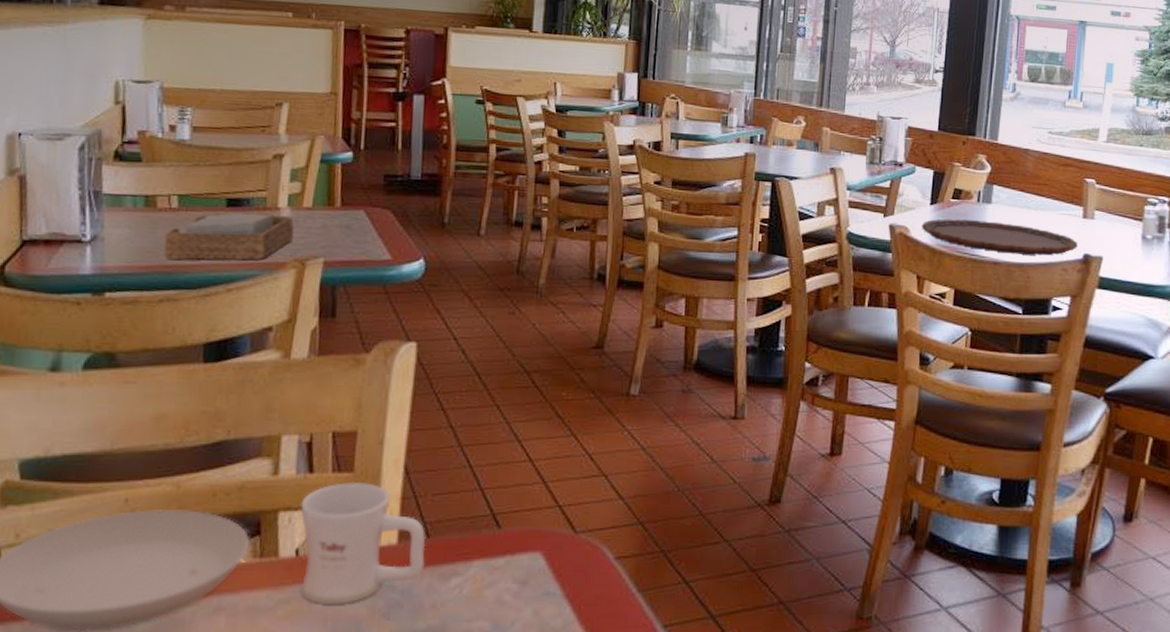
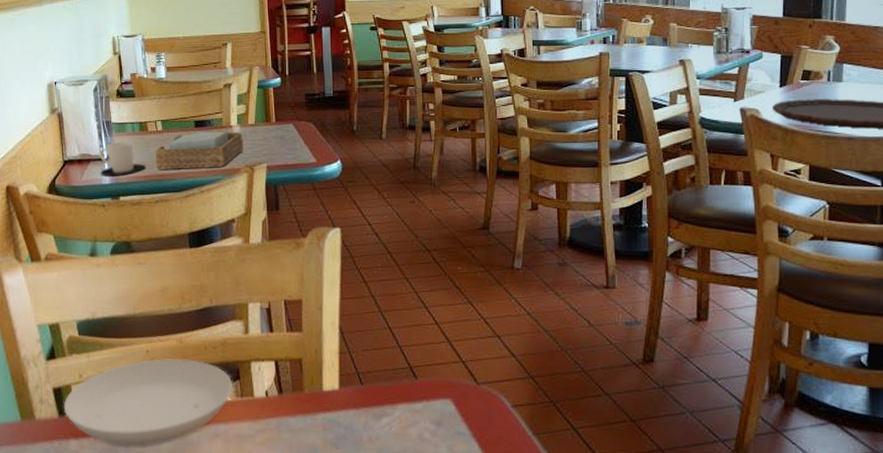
cup: none [78,218,148,264] -> present [100,141,145,175]
mug: present [301,481,427,604] -> none [266,339,361,435]

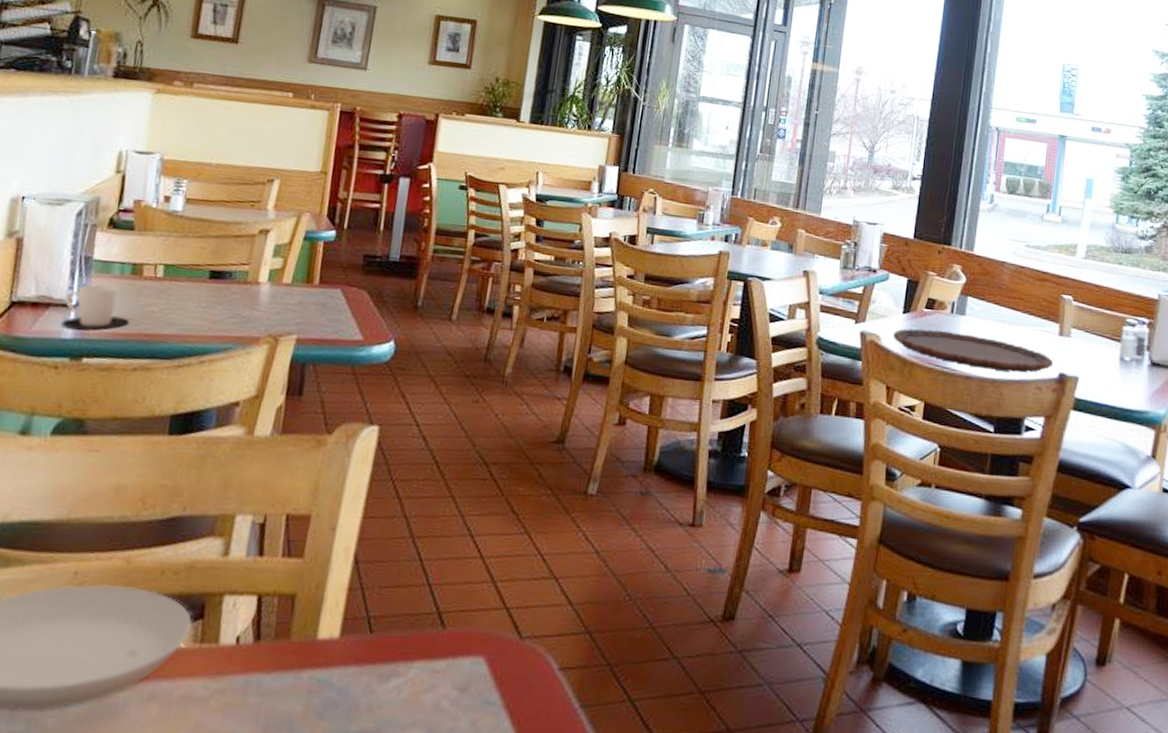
napkin holder: present [155,131,243,171] -> none [144,285,272,335]

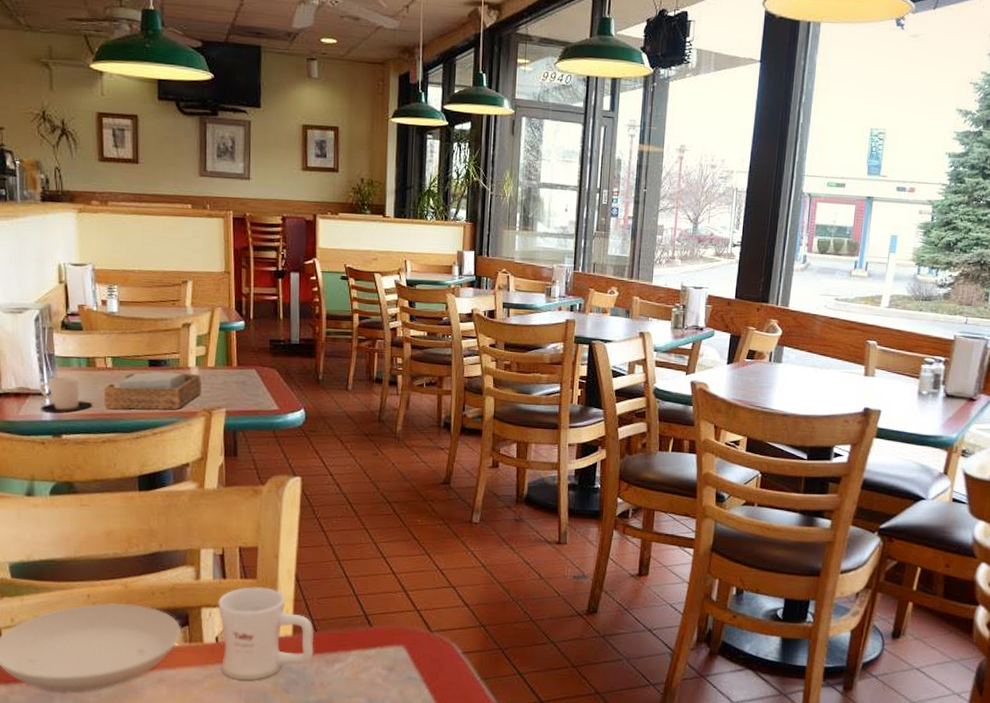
napkin holder: none [144,285,272,335] -> present [103,371,201,411]
mug: none [237,567,369,699] -> present [218,586,315,680]
tray: present [892,328,1053,372] -> none [718,376,859,409]

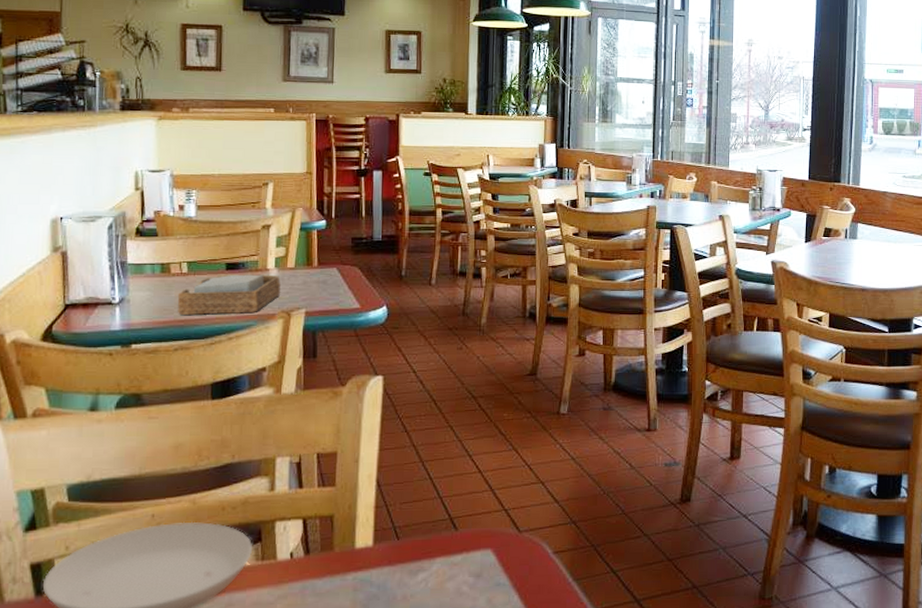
cup: present [41,376,92,412] -> none [110,283,165,321]
mug: present [218,586,315,680] -> none [293,494,397,598]

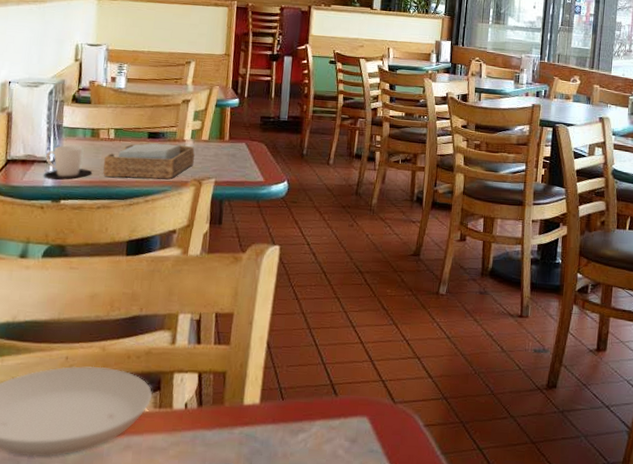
cup: none [110,283,165,321] -> present [44,145,92,179]

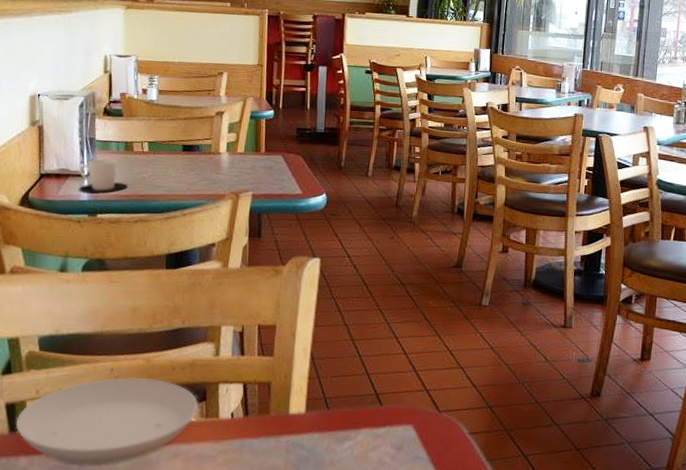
napkin holder: present [103,143,195,180] -> none [138,156,231,193]

